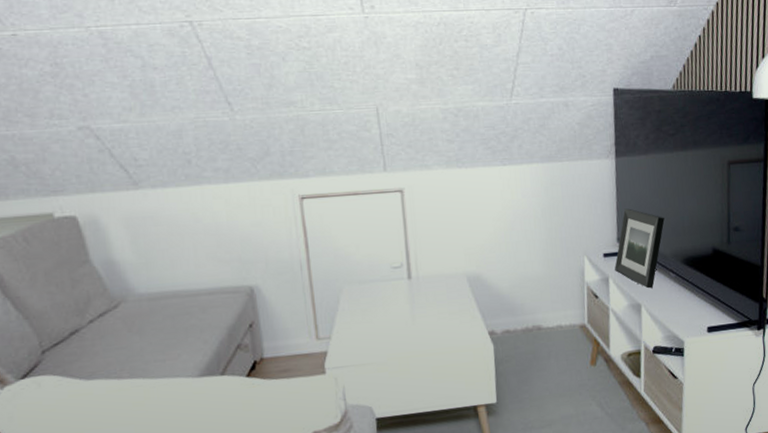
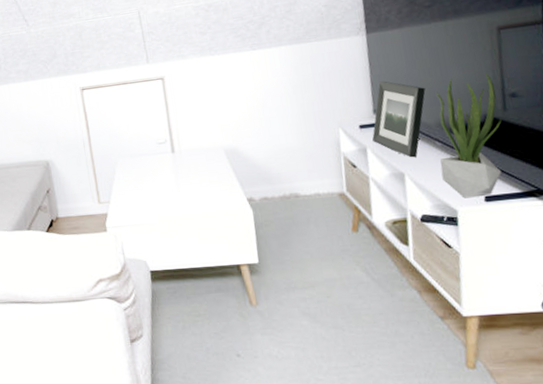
potted plant: none [672,206,726,329] -> present [435,73,502,198]

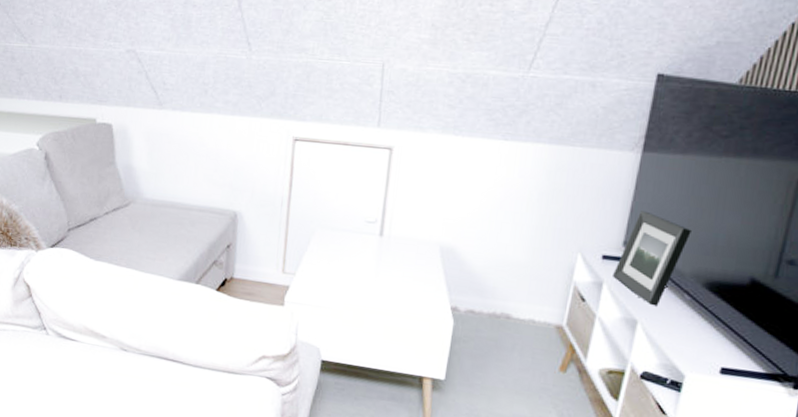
potted plant: present [435,73,502,198] -> none [679,227,774,368]

